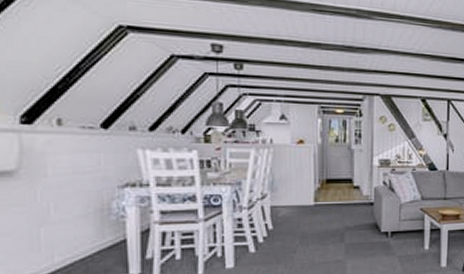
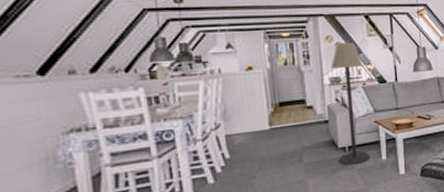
floor lamp: none [380,124,415,251] -> present [331,42,370,165]

